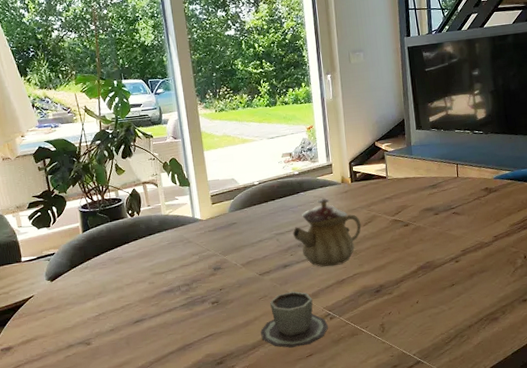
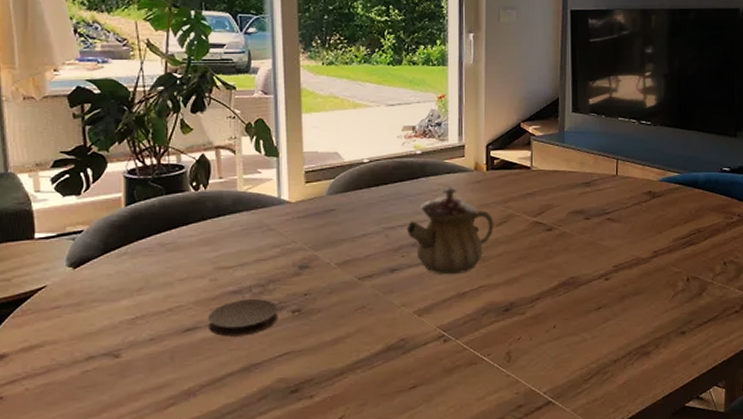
coaster: none [150,295,202,325] -> present [207,298,279,337]
cup: present [260,291,328,348] -> none [353,303,440,376]

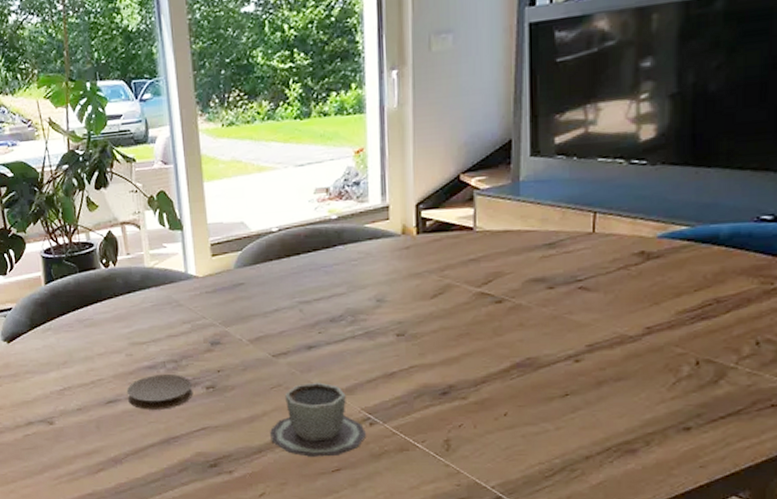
cup: none [353,303,440,376] -> present [270,382,366,457]
teapot: present [406,187,494,275] -> none [323,254,427,353]

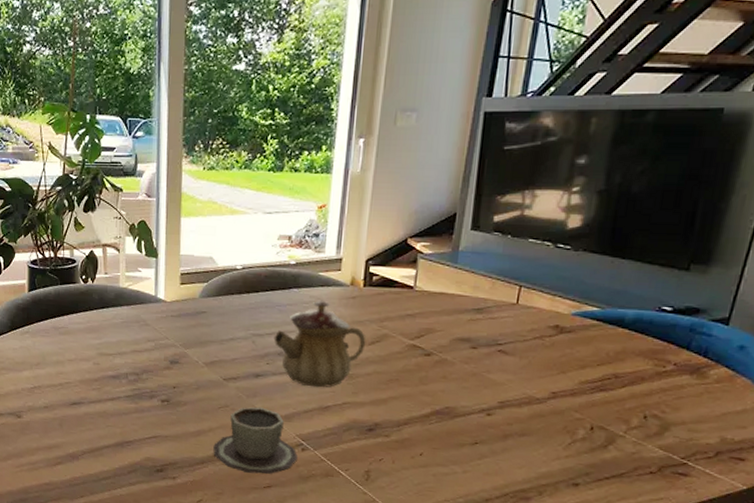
coaster: present [126,373,193,410] -> none [90,384,150,416]
teapot: none [323,254,427,353] -> present [274,300,366,388]

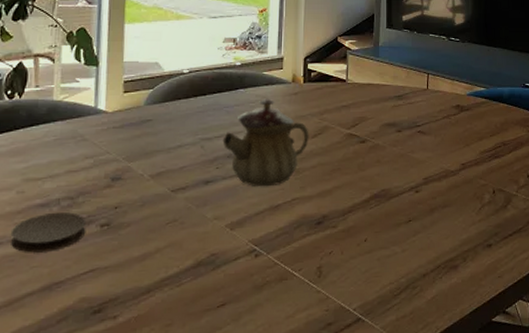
coaster: none [90,384,150,416] -> present [10,212,87,253]
cup: present [213,407,298,474] -> none [161,216,251,294]

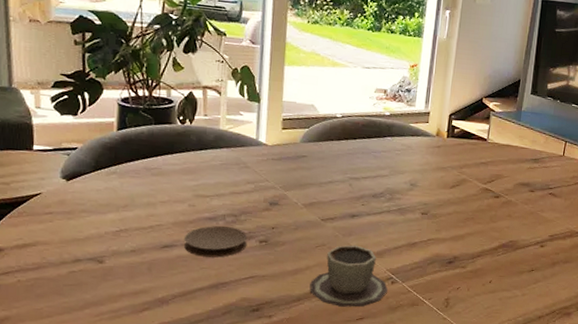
cup: none [161,216,251,294] -> present [309,245,388,307]
teapot: present [222,98,309,187] -> none [369,148,448,226]

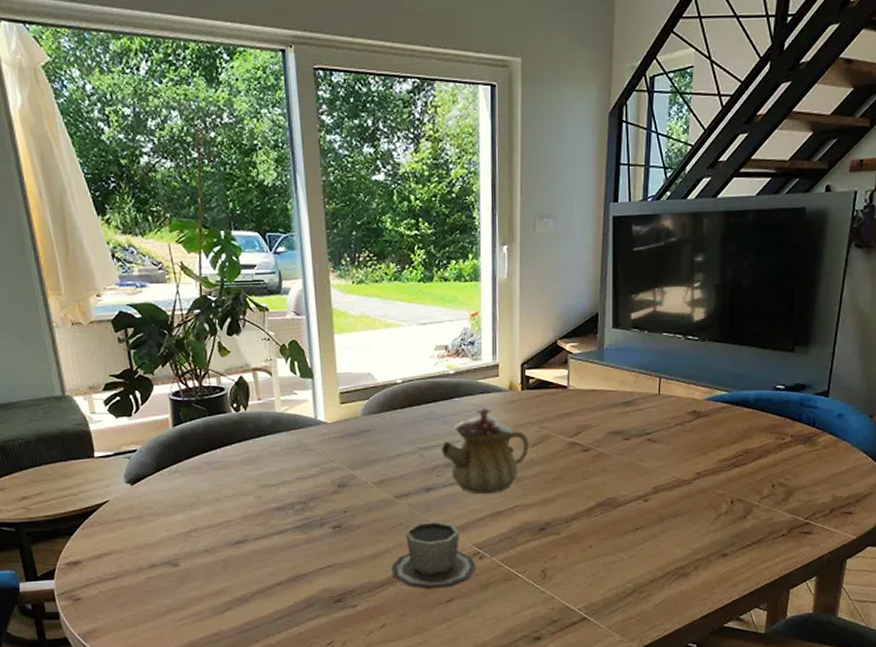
coaster: present [183,225,248,258] -> none [255,514,320,550]
teapot: none [369,148,448,226] -> present [441,407,529,495]

